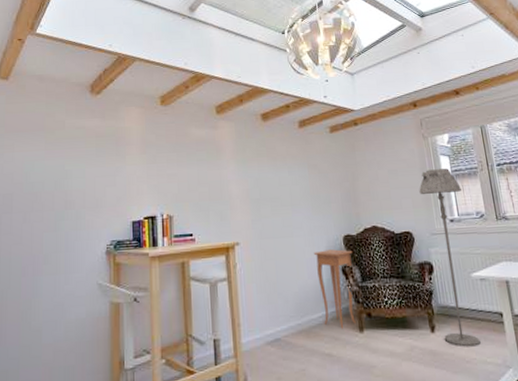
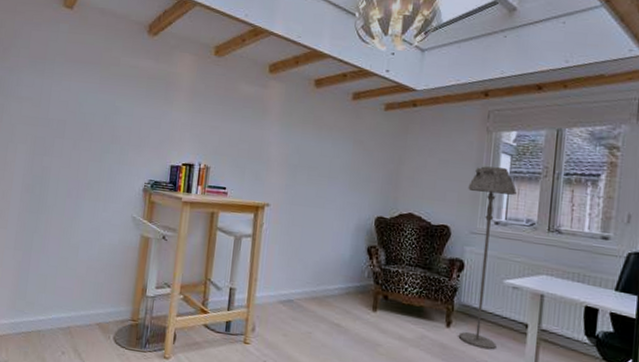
side table: present [313,249,356,329] -> none [338,227,383,305]

